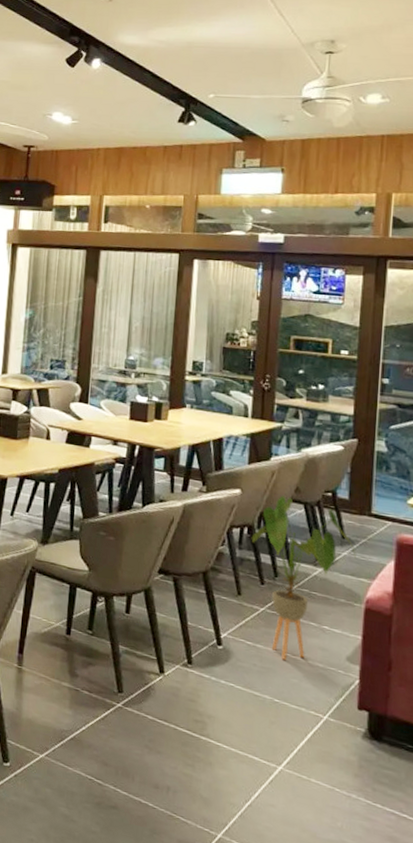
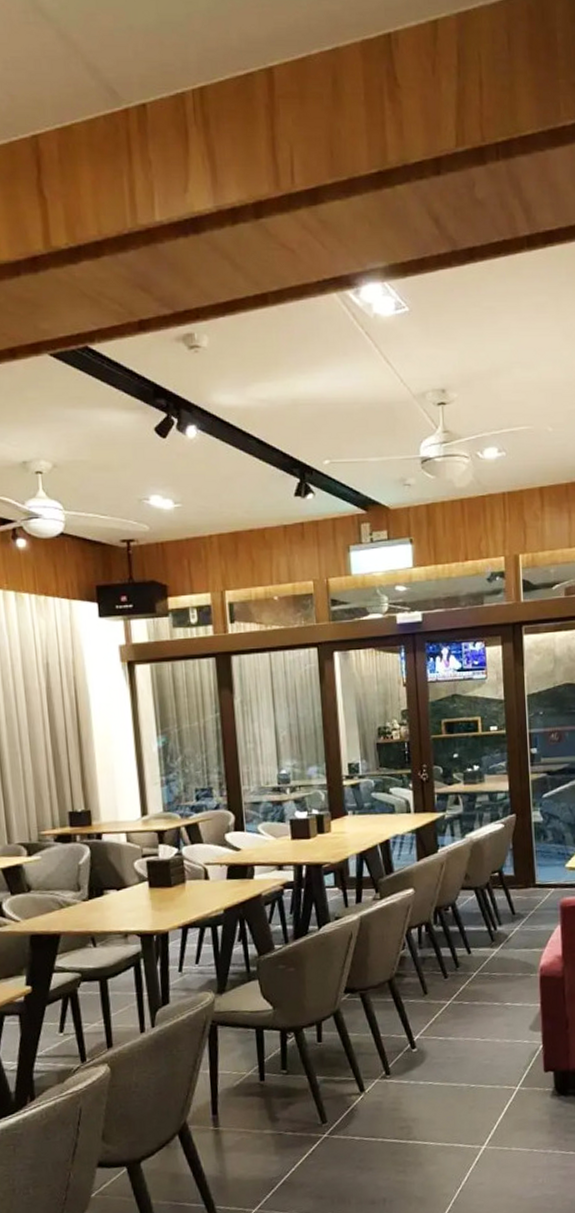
house plant: present [251,496,356,660] -> none [429,885,527,1045]

